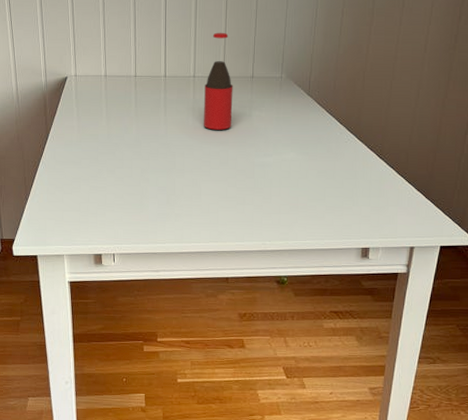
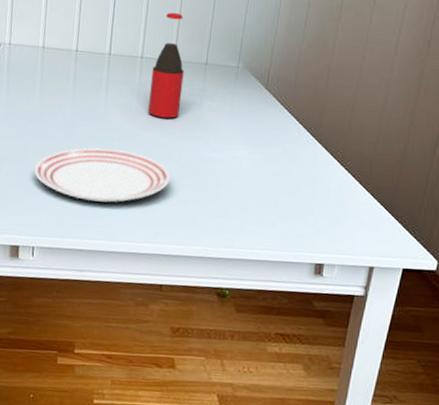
dinner plate: none [107,163,228,210] -> present [33,148,170,203]

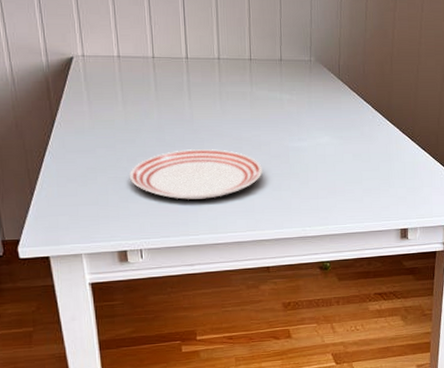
bottle: present [148,12,184,119] -> none [231,13,263,114]

